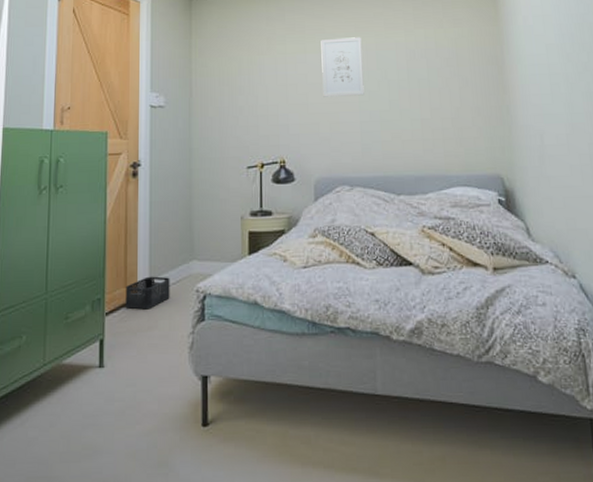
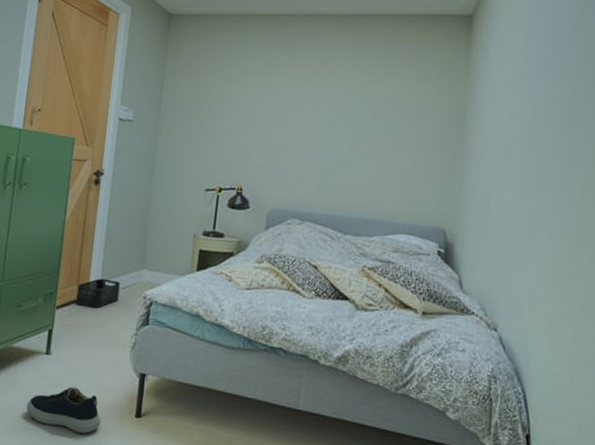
shoe: none [83,400,166,452] -> present [26,386,101,433]
wall art: present [321,37,364,97] -> none [287,76,332,136]

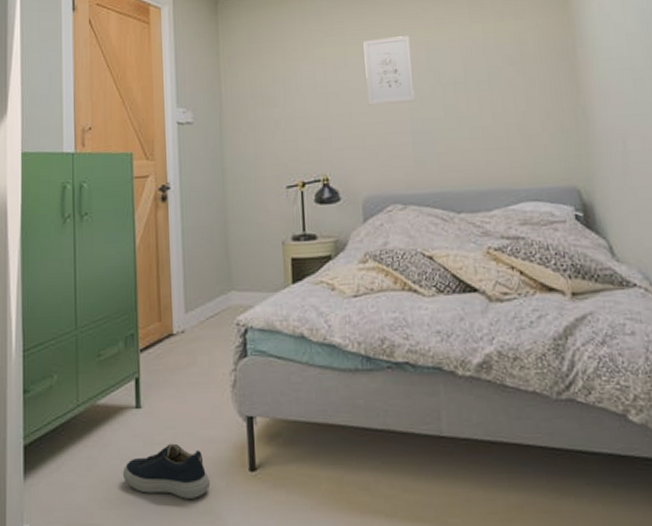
storage bin: present [76,278,120,308] -> none [160,309,208,346]
wall art: none [287,76,332,136] -> present [363,35,415,106]

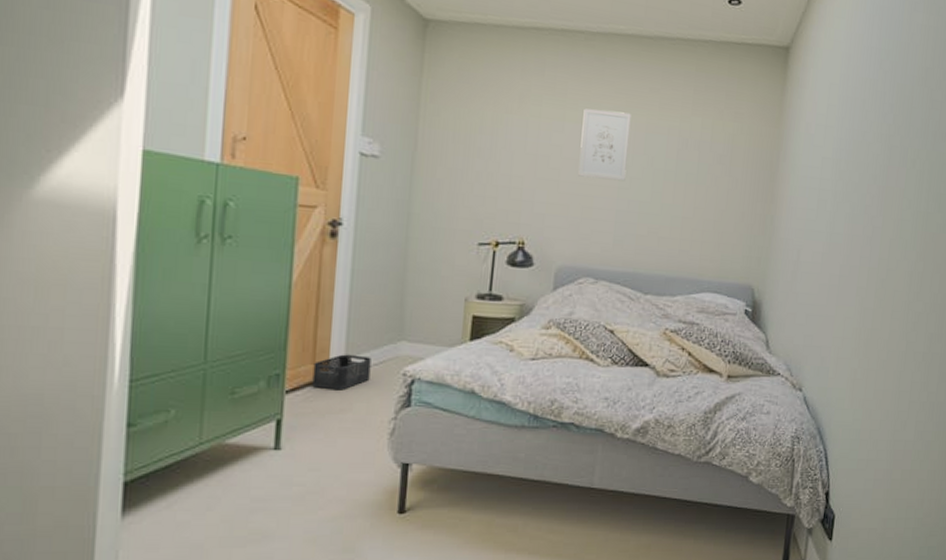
shoe: present [122,443,211,499] -> none [251,485,354,538]
storage bin: none [160,309,208,346] -> present [312,354,372,390]

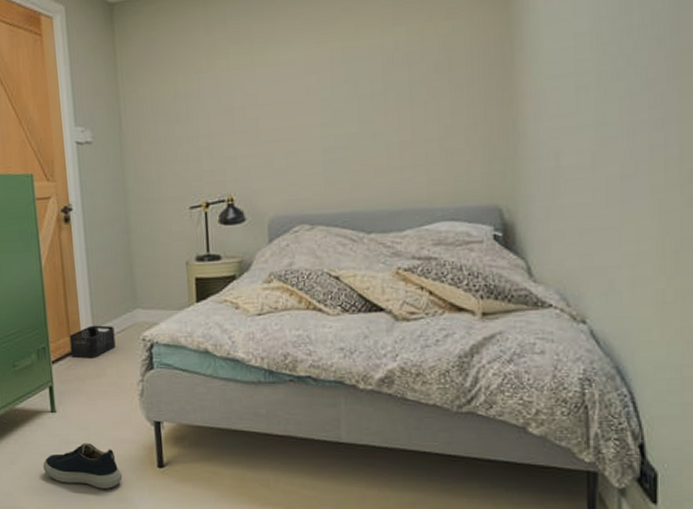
shoe: none [251,485,354,538] -> present [42,443,123,489]
wall art: present [578,108,631,182] -> none [272,41,328,121]

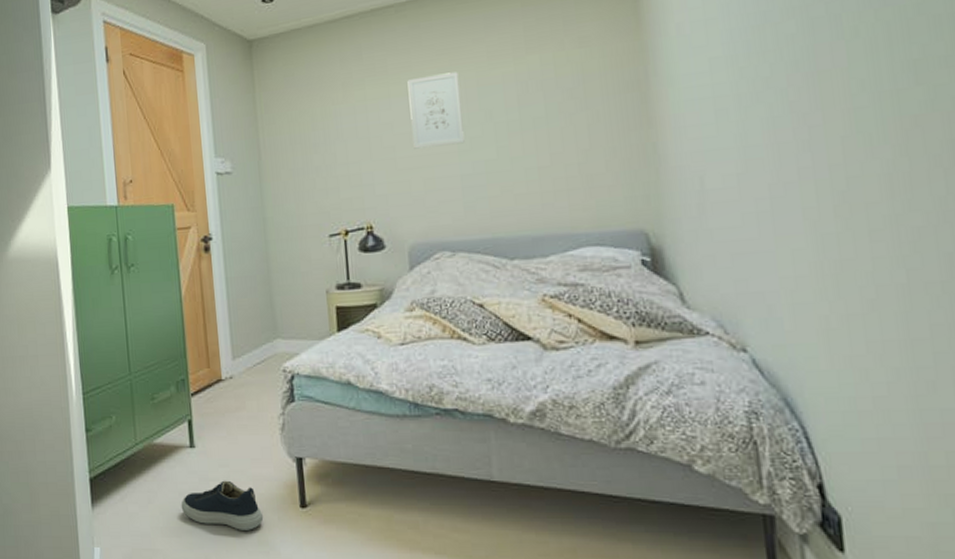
storage bin: present [69,325,116,358] -> none [209,356,256,391]
wall art: none [272,41,328,121] -> present [407,71,465,149]

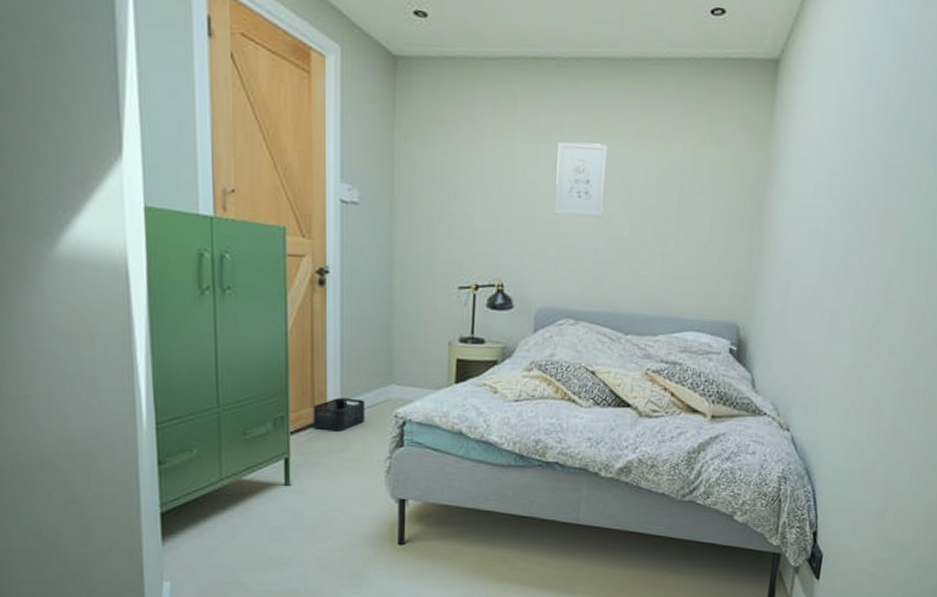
shoe: present [181,480,264,530] -> none [269,518,360,565]
storage bin: none [209,356,256,391] -> present [313,397,365,431]

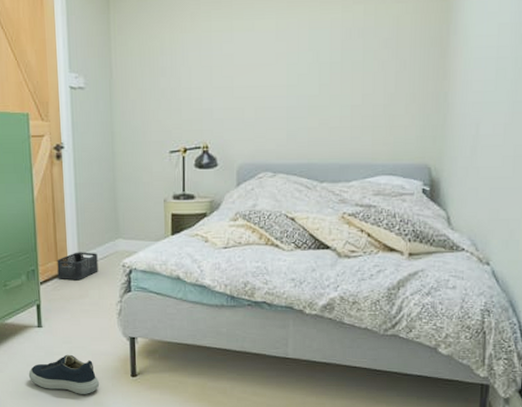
shoe: none [269,518,360,565] -> present [28,354,100,394]
wall art: present [555,142,608,218] -> none [249,13,293,80]

